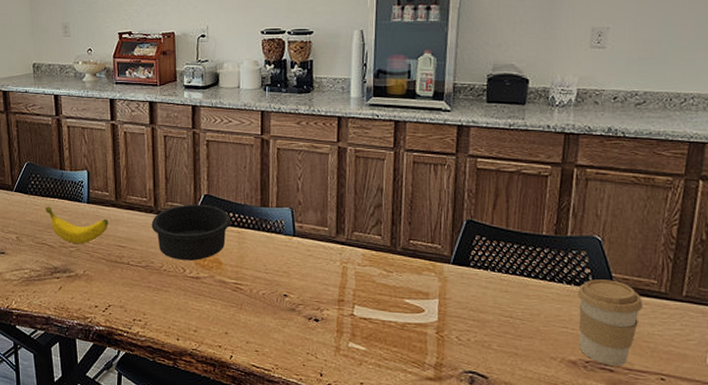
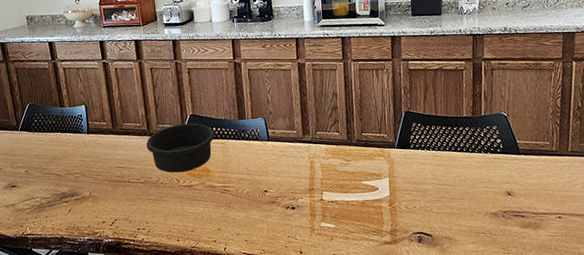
banana: present [45,207,108,244] -> none [49,141,108,170]
coffee cup: present [577,279,644,366] -> none [492,146,542,213]

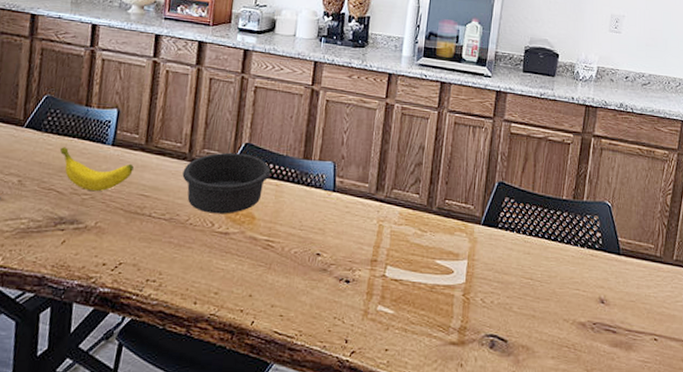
banana: none [49,141,108,170] -> present [59,147,134,192]

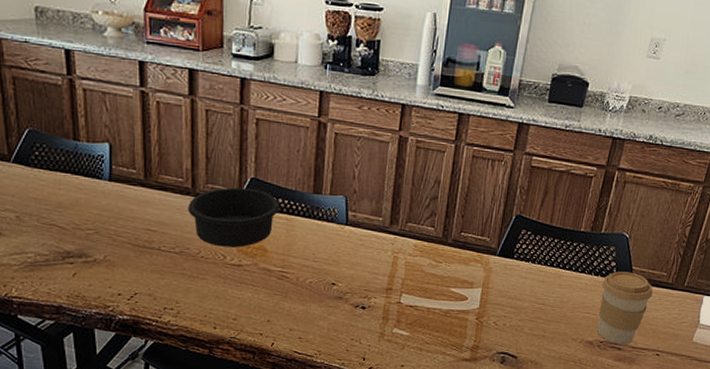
banana: present [59,147,134,192] -> none [53,182,135,227]
coffee cup: none [588,243,643,327] -> present [596,271,653,345]

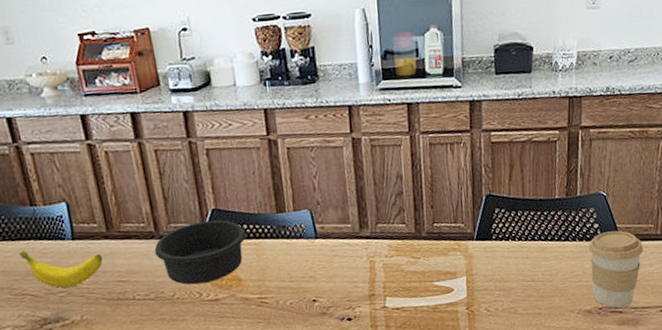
banana: none [53,182,135,227] -> present [18,251,103,288]

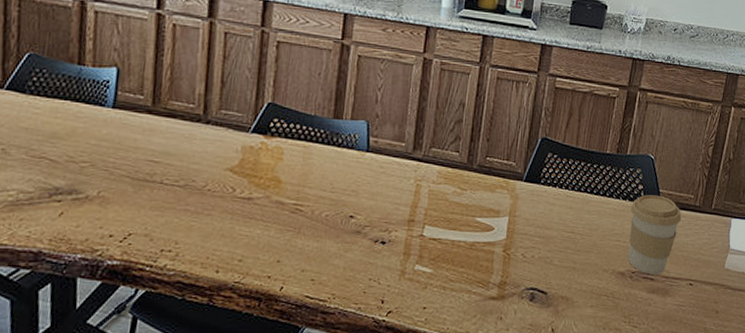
banana: present [18,251,103,288] -> none [49,110,140,159]
bowl: present [154,220,247,285] -> none [197,113,298,179]

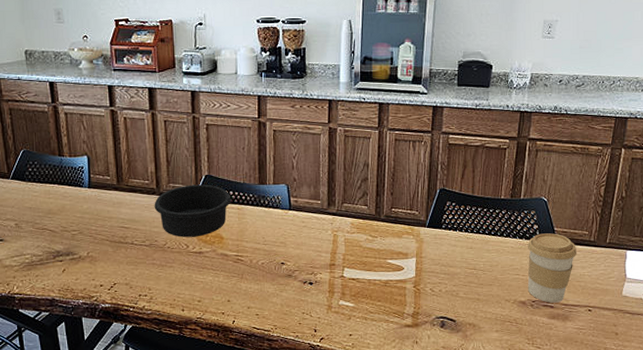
bowl: none [197,113,298,179] -> present [154,184,232,237]

